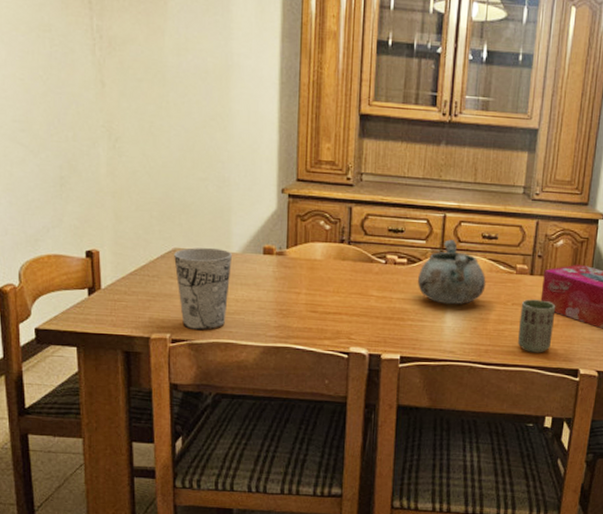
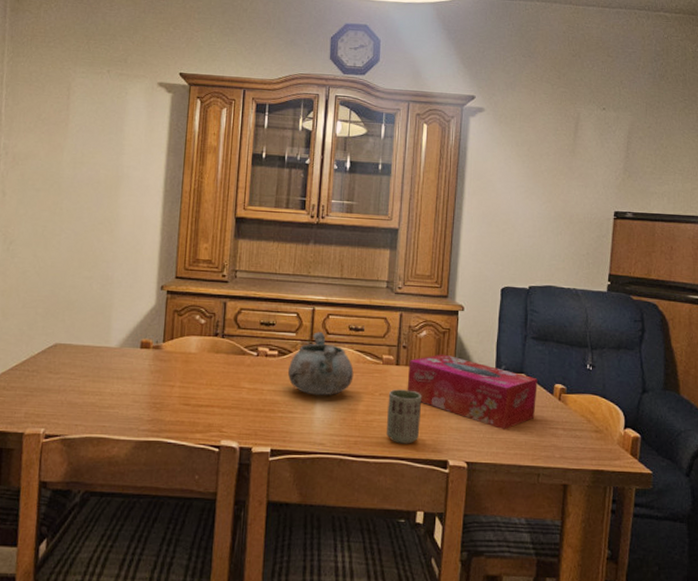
cup: present [174,247,232,331] -> none [54,342,110,426]

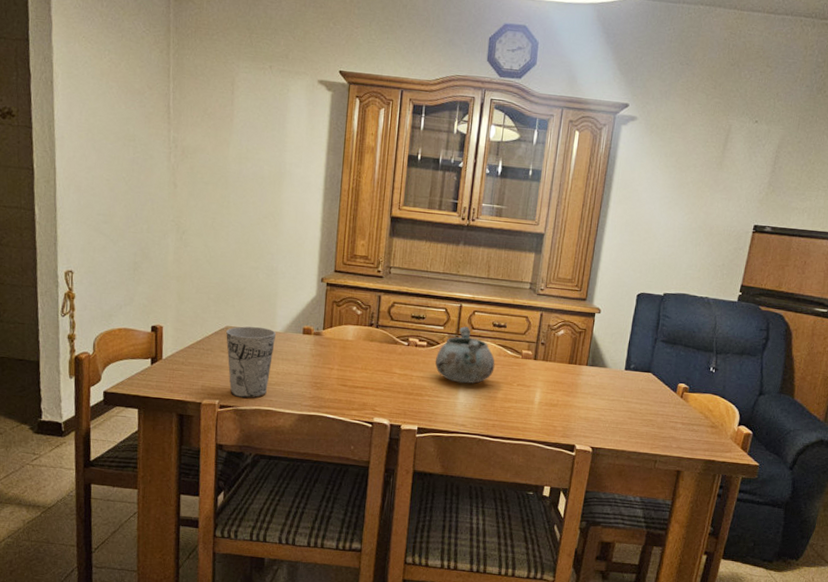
cup: none [54,342,110,426] -> present [226,326,276,399]
cup: present [387,389,422,444] -> none [522,381,556,429]
tissue box: present [407,354,538,430] -> none [542,351,663,422]

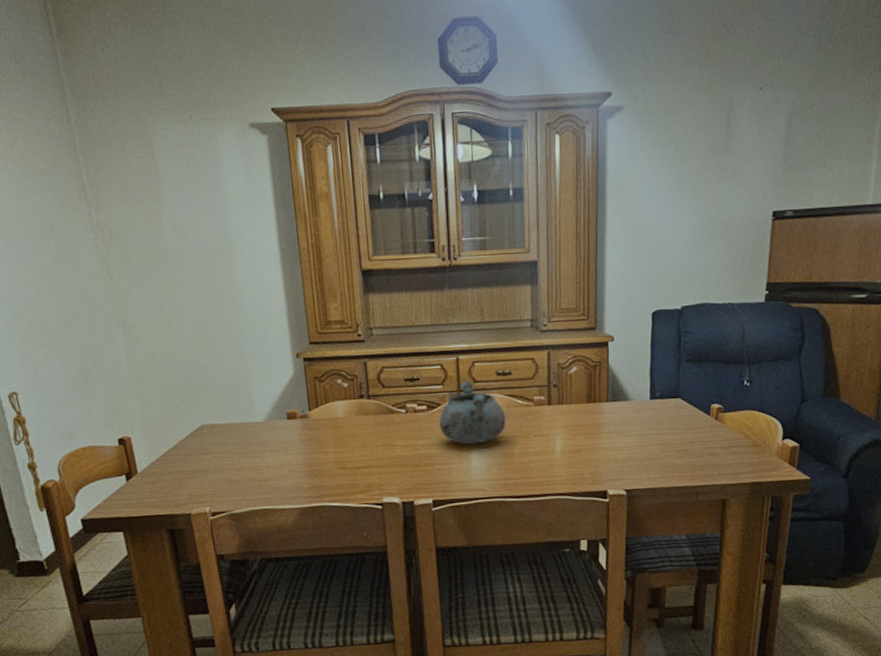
cup: present [226,326,276,399] -> none [202,419,261,502]

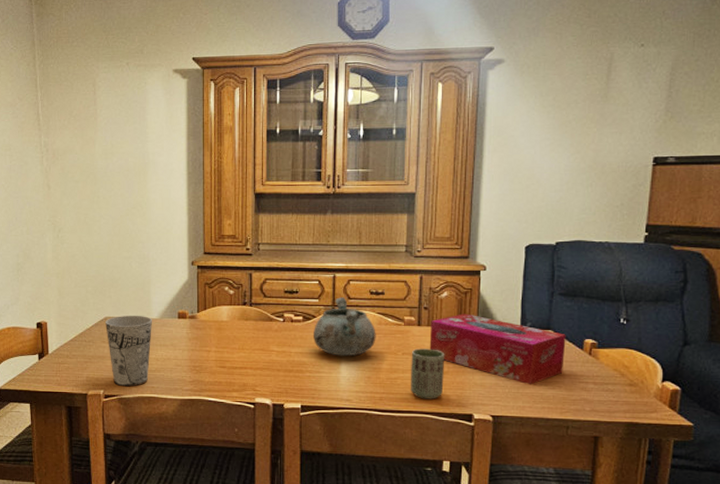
cup: none [202,419,261,502] -> present [105,315,152,387]
cup: none [543,428,578,481] -> present [411,348,445,399]
tissue box: none [561,388,694,456] -> present [429,313,566,385]

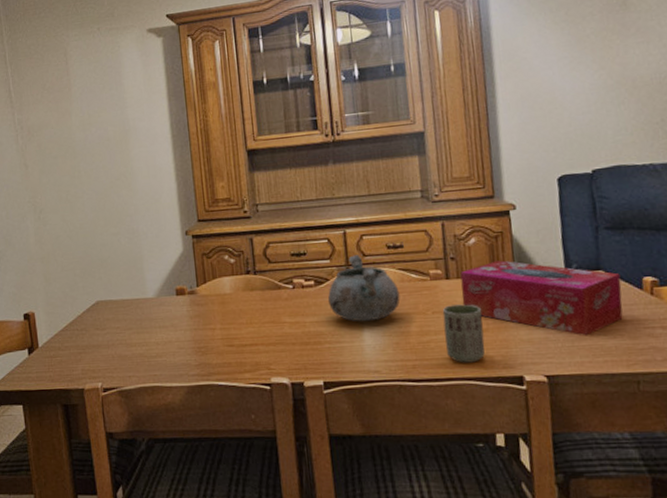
cup: present [105,315,152,387] -> none [97,295,150,378]

